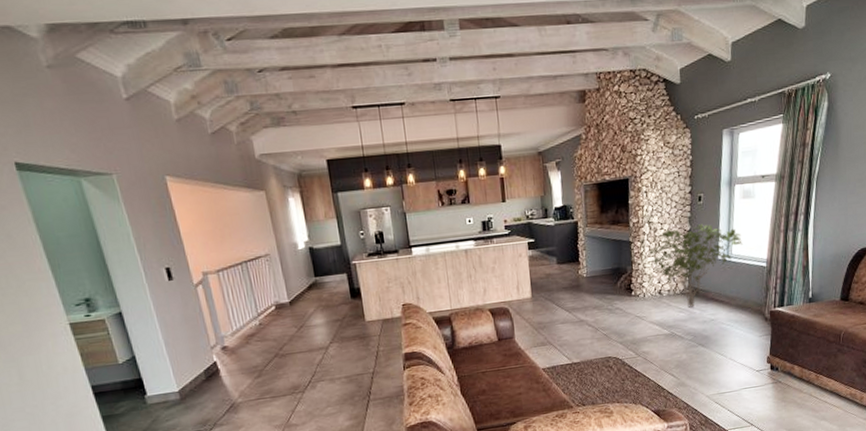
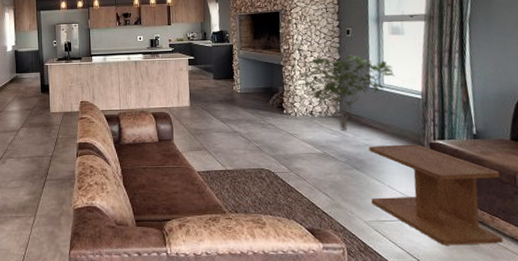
side table: none [714,313,828,408] -> present [368,144,504,245]

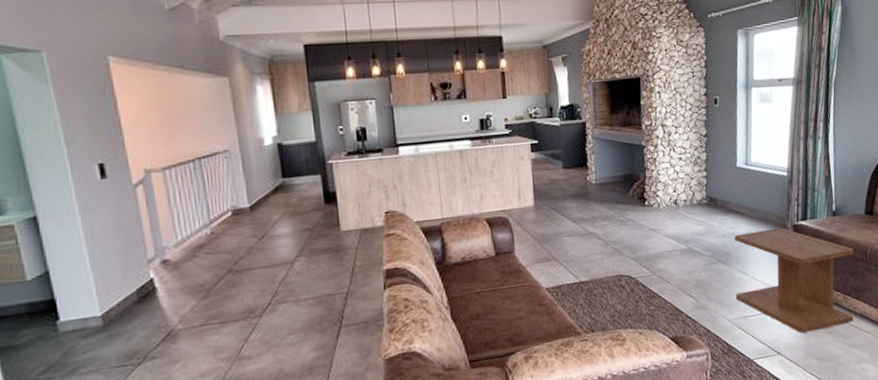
shrub: present [299,54,394,131] -> none [662,128,762,220]

